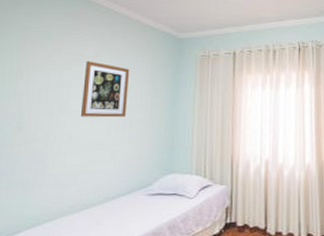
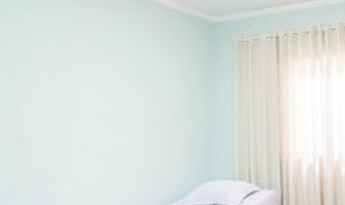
wall art: present [80,61,130,118] -> none [95,54,154,122]

